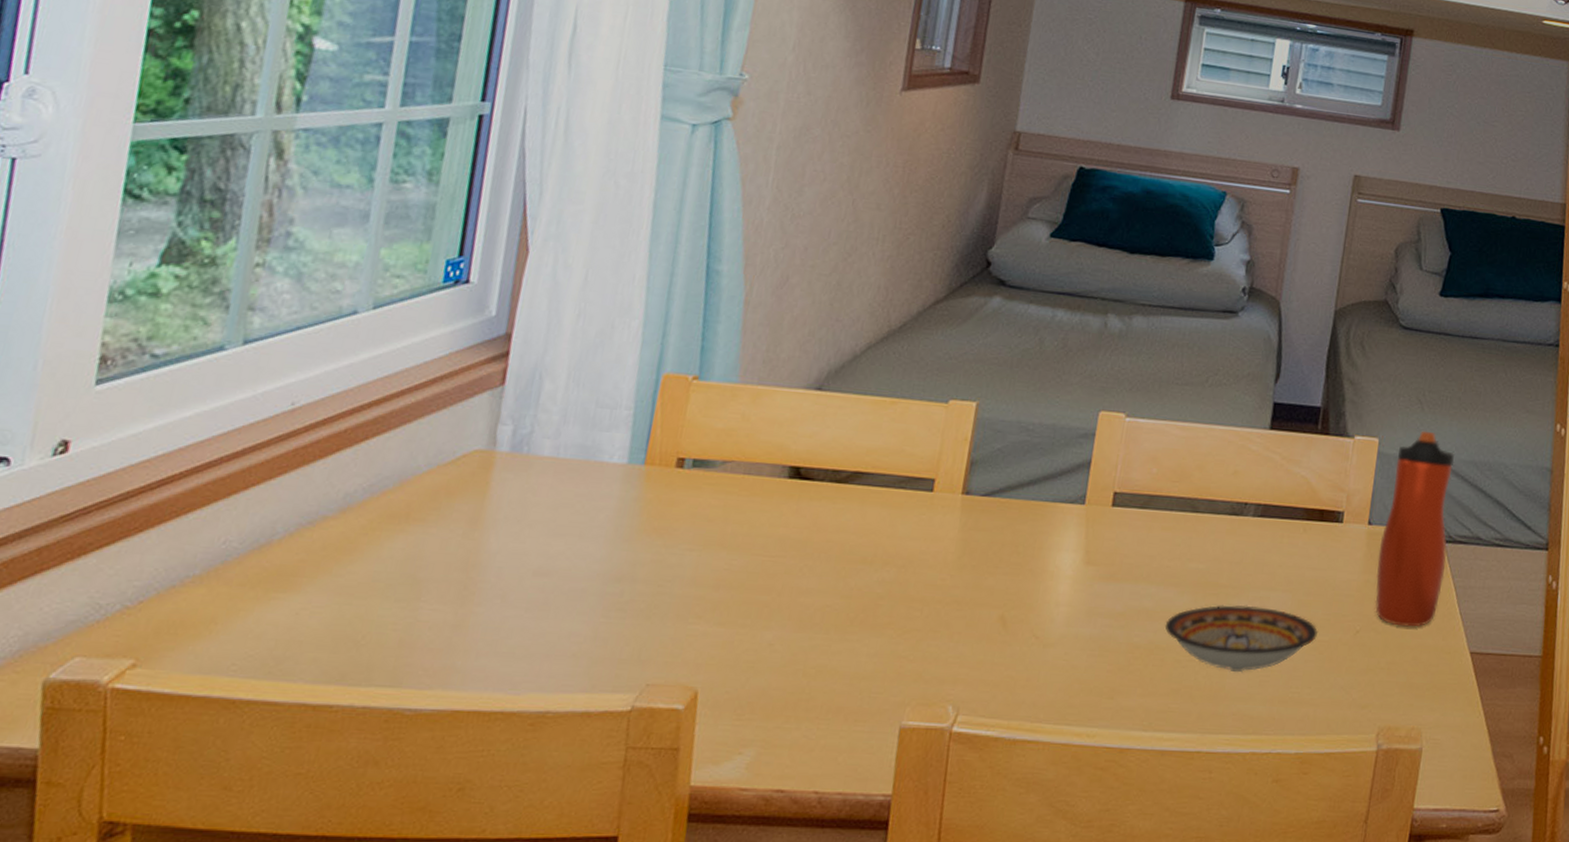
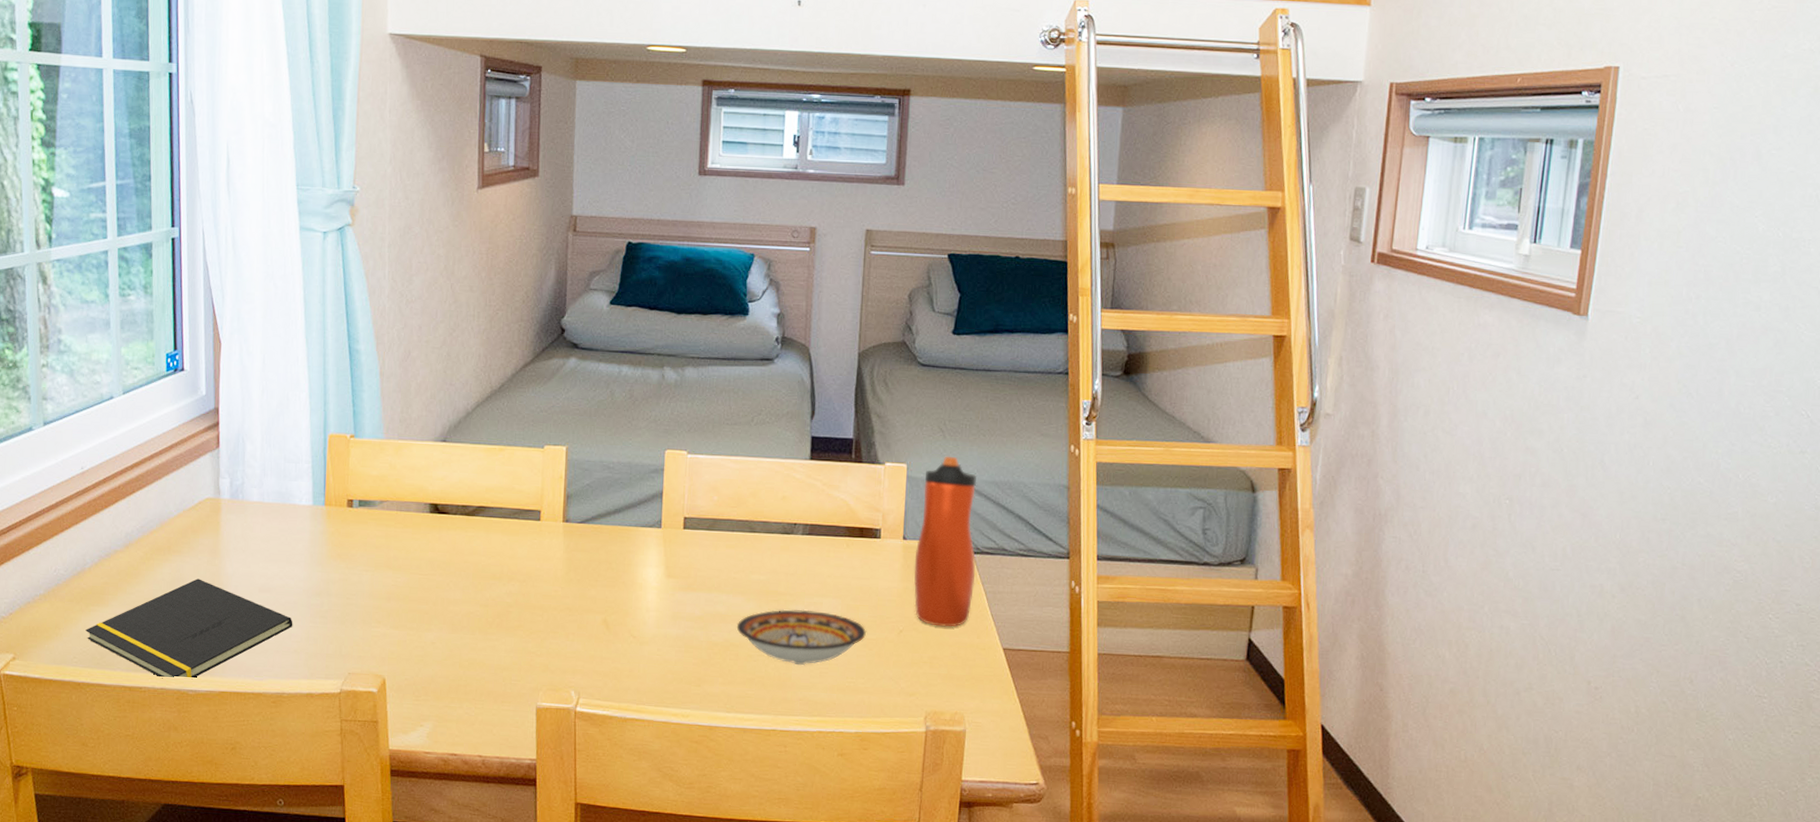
notepad: none [257,557,577,695] -> present [85,578,293,680]

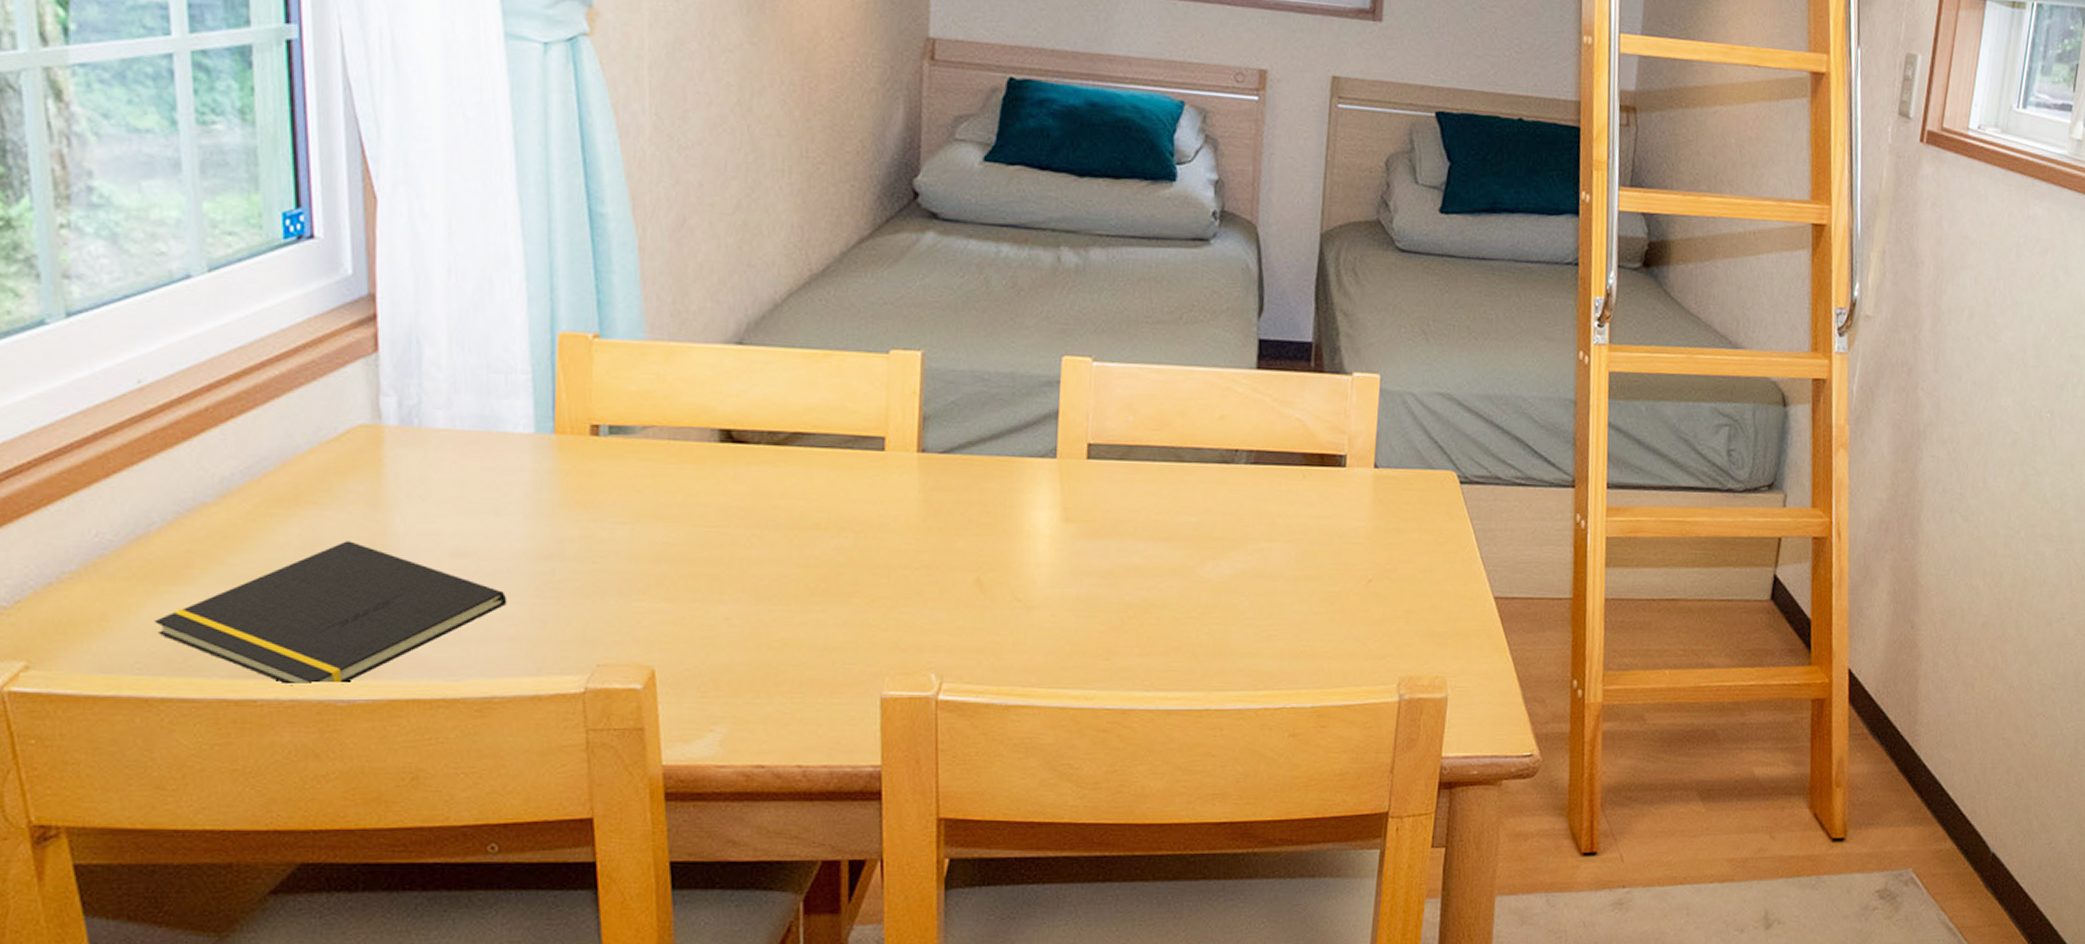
bowl: present [736,609,867,666] -> none [1158,557,1328,628]
water bottle: present [914,456,977,627] -> none [1387,364,1467,574]

